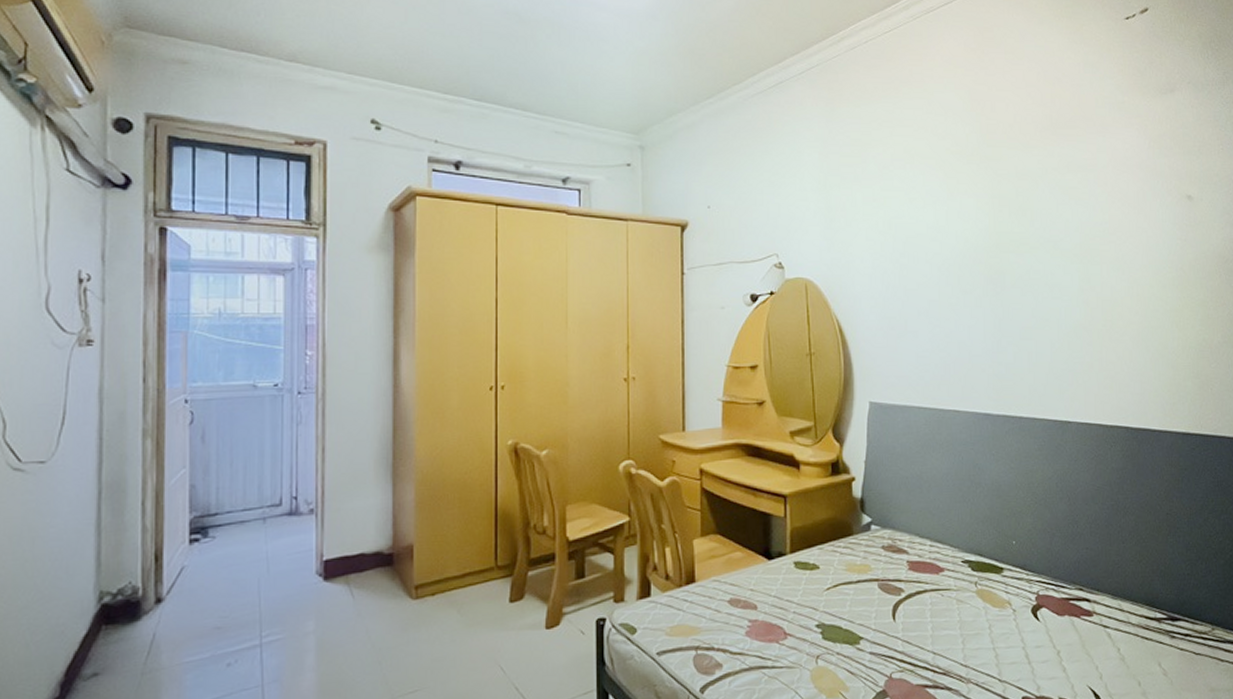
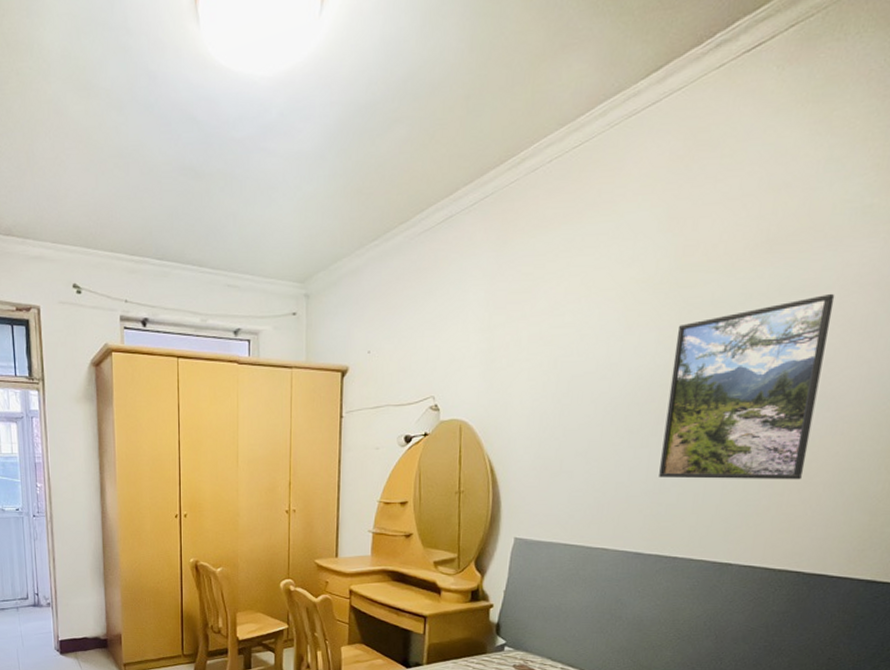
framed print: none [992,172,1114,338] -> present [659,293,835,480]

